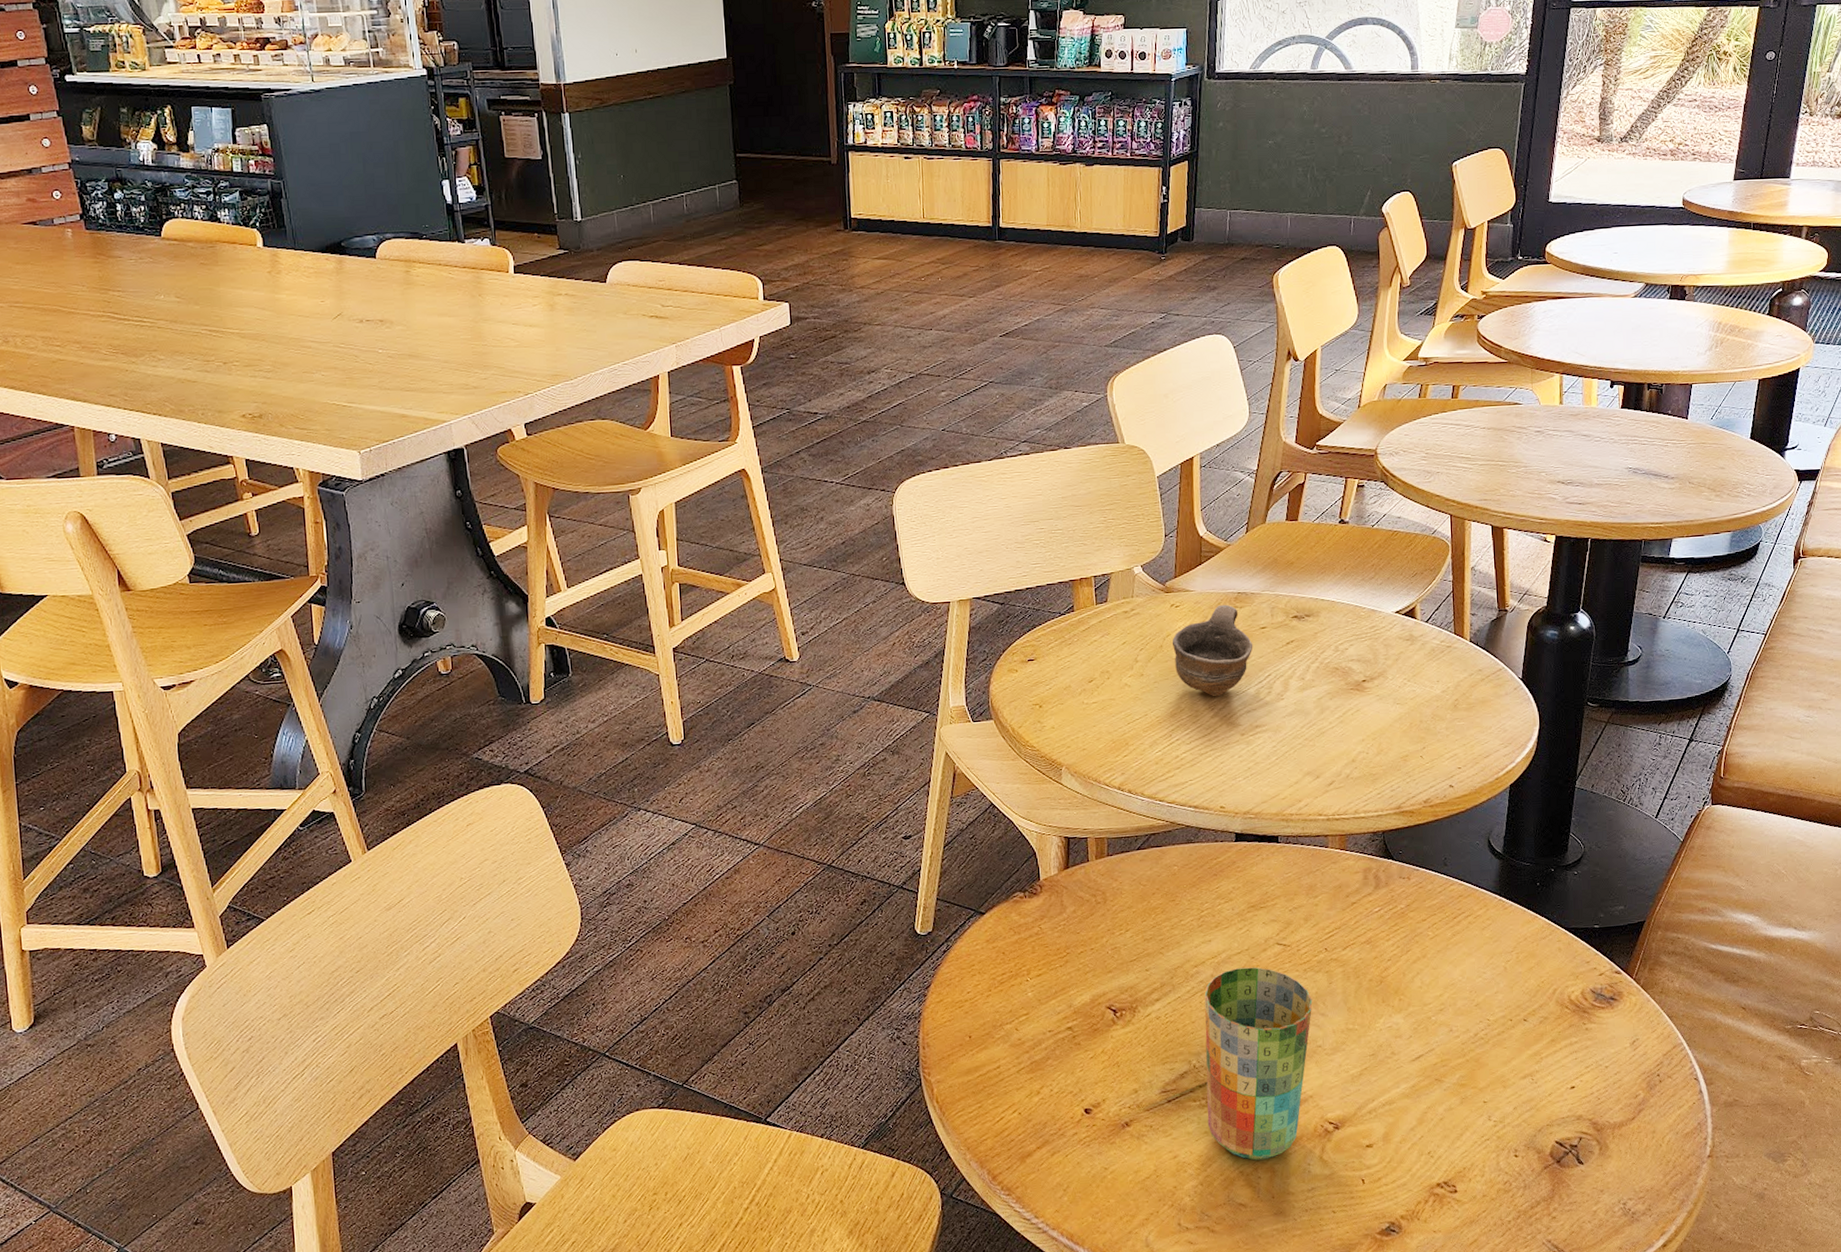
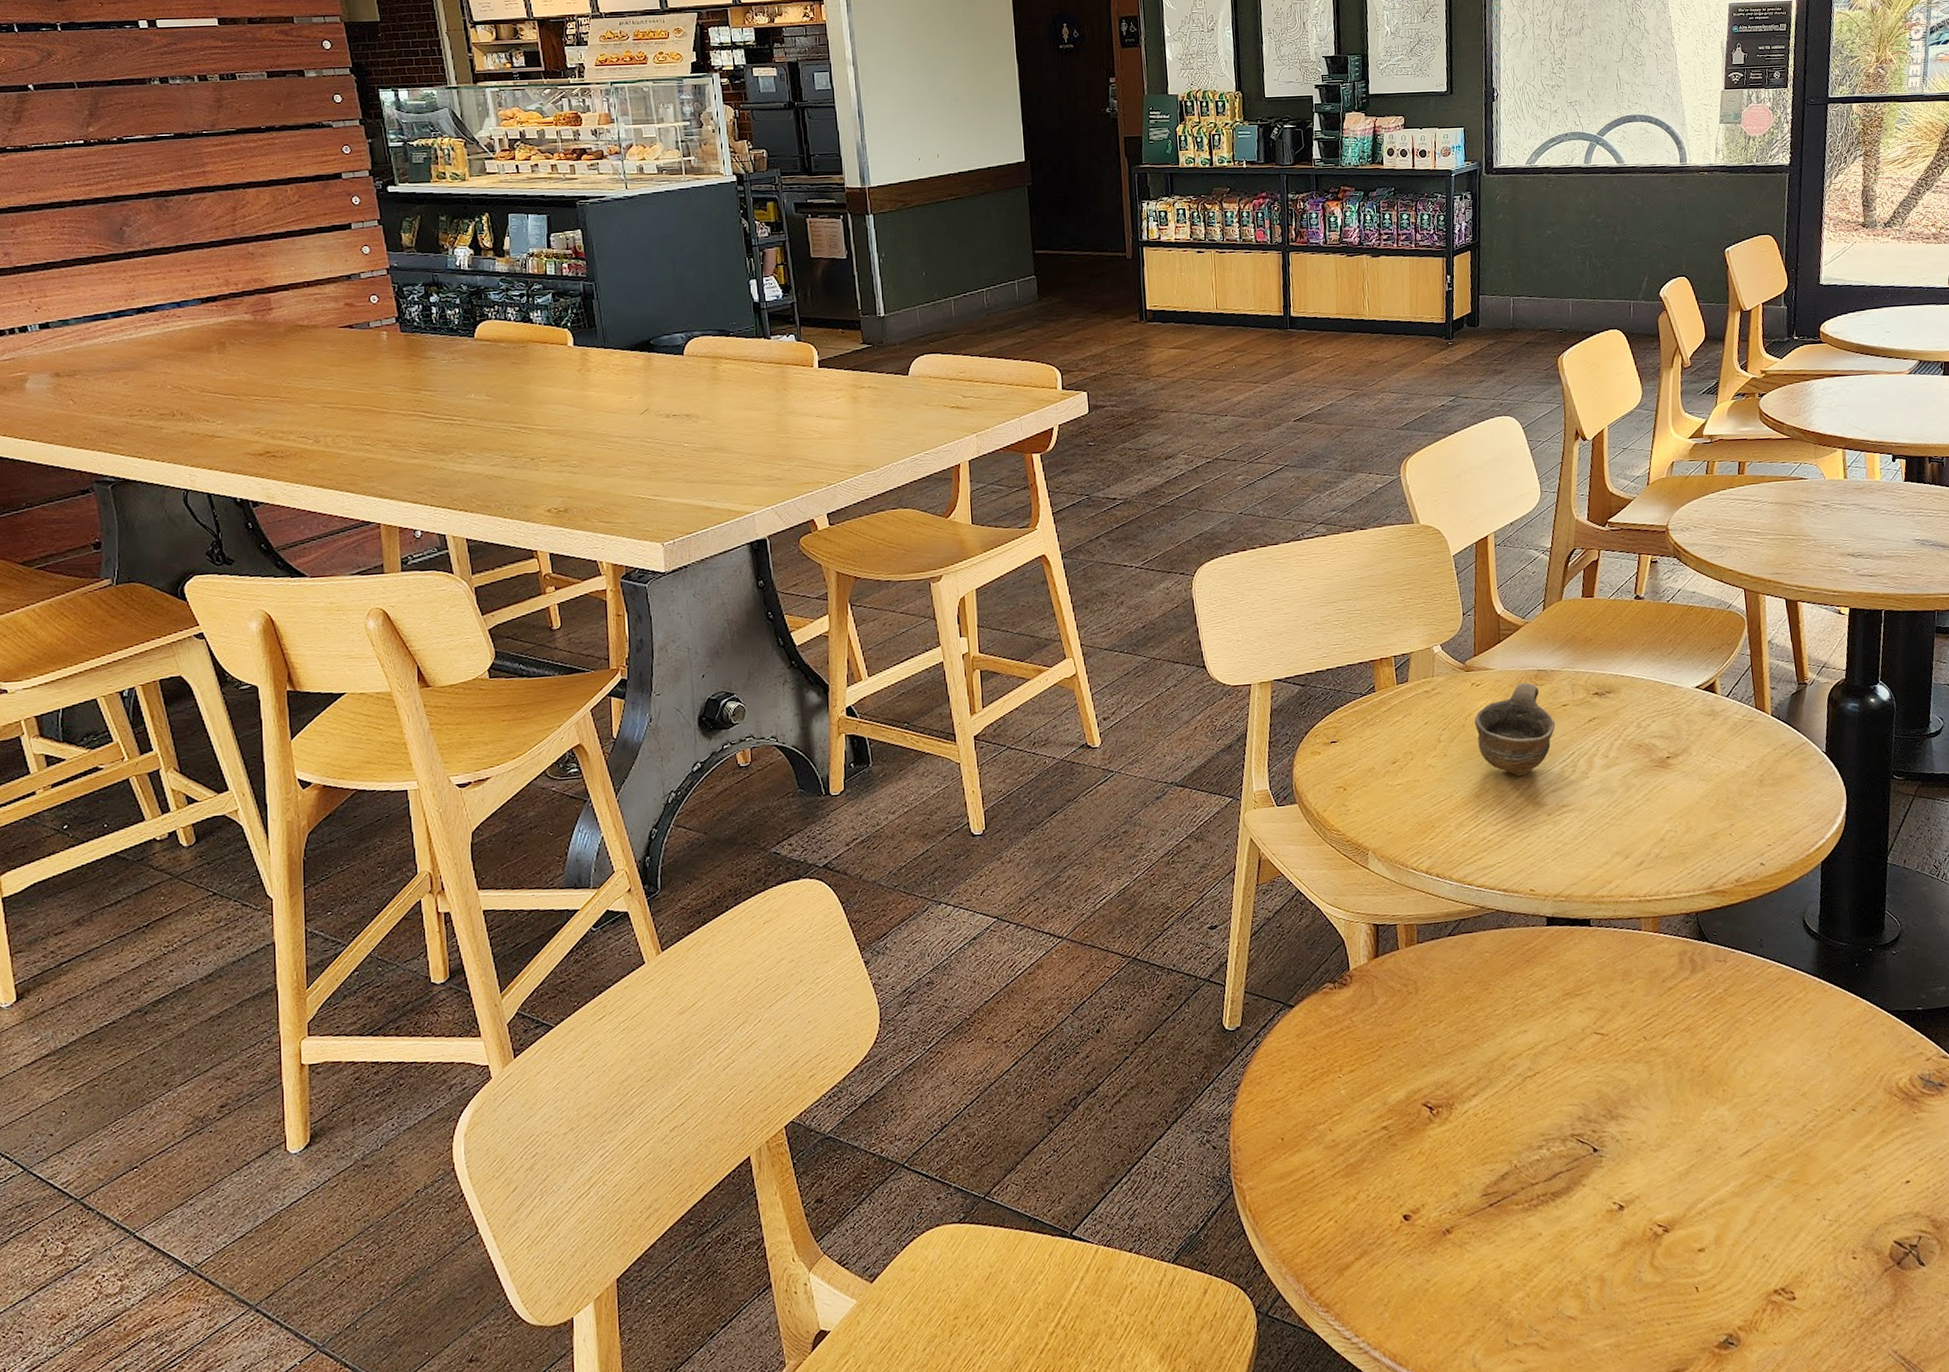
cup: present [1204,967,1313,1161] -> none [1522,1058,1634,1269]

